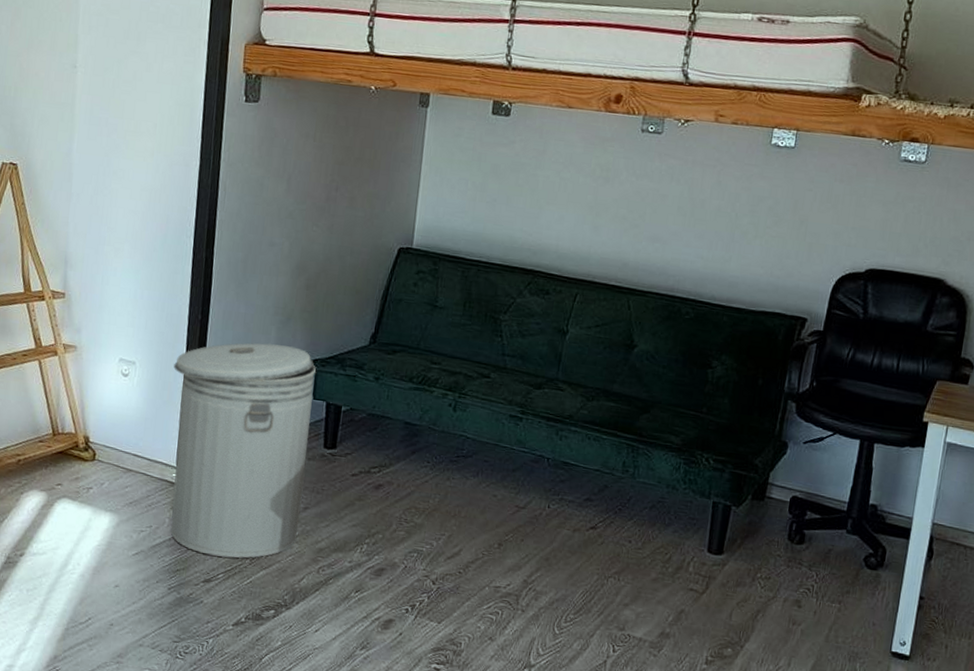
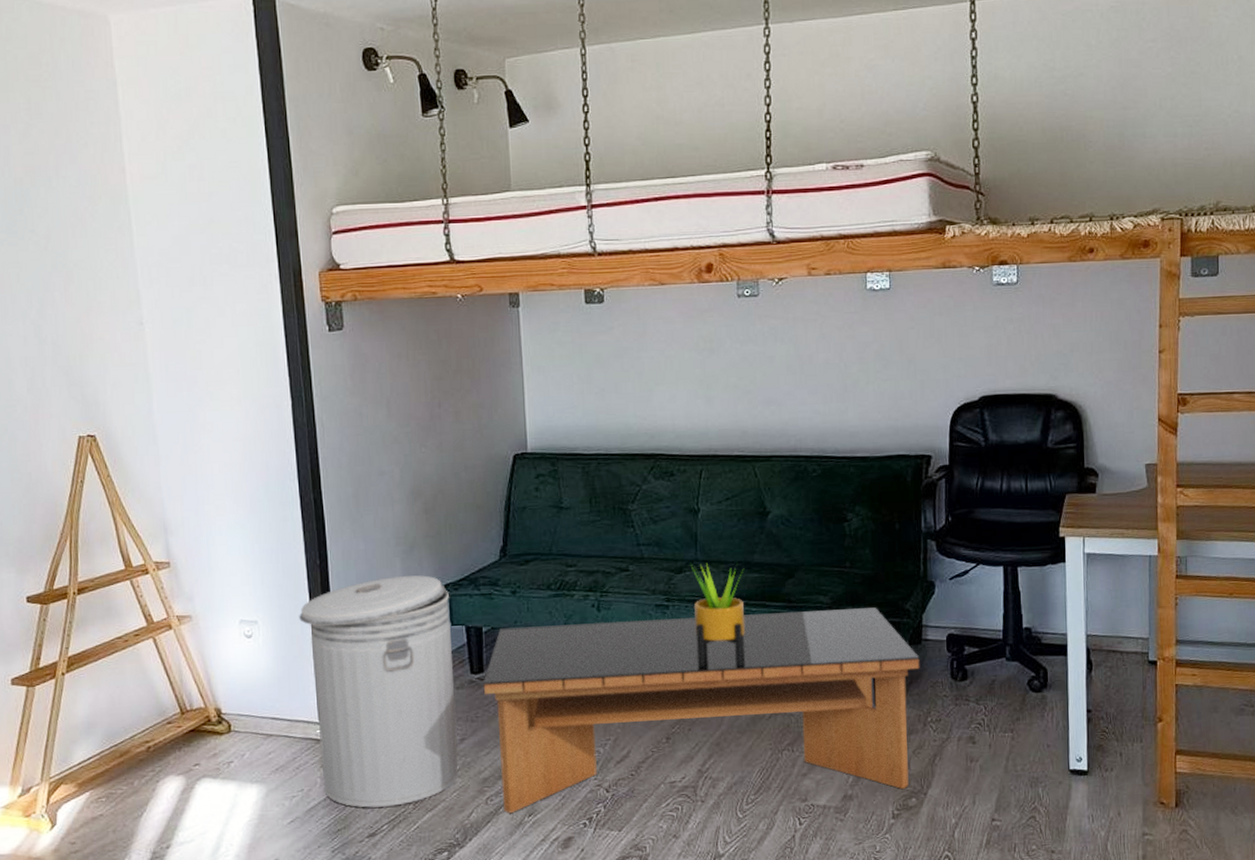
coffee table: none [332,410,760,638] -> present [483,607,920,814]
potted plant: none [540,383,602,489] -> present [690,564,745,668]

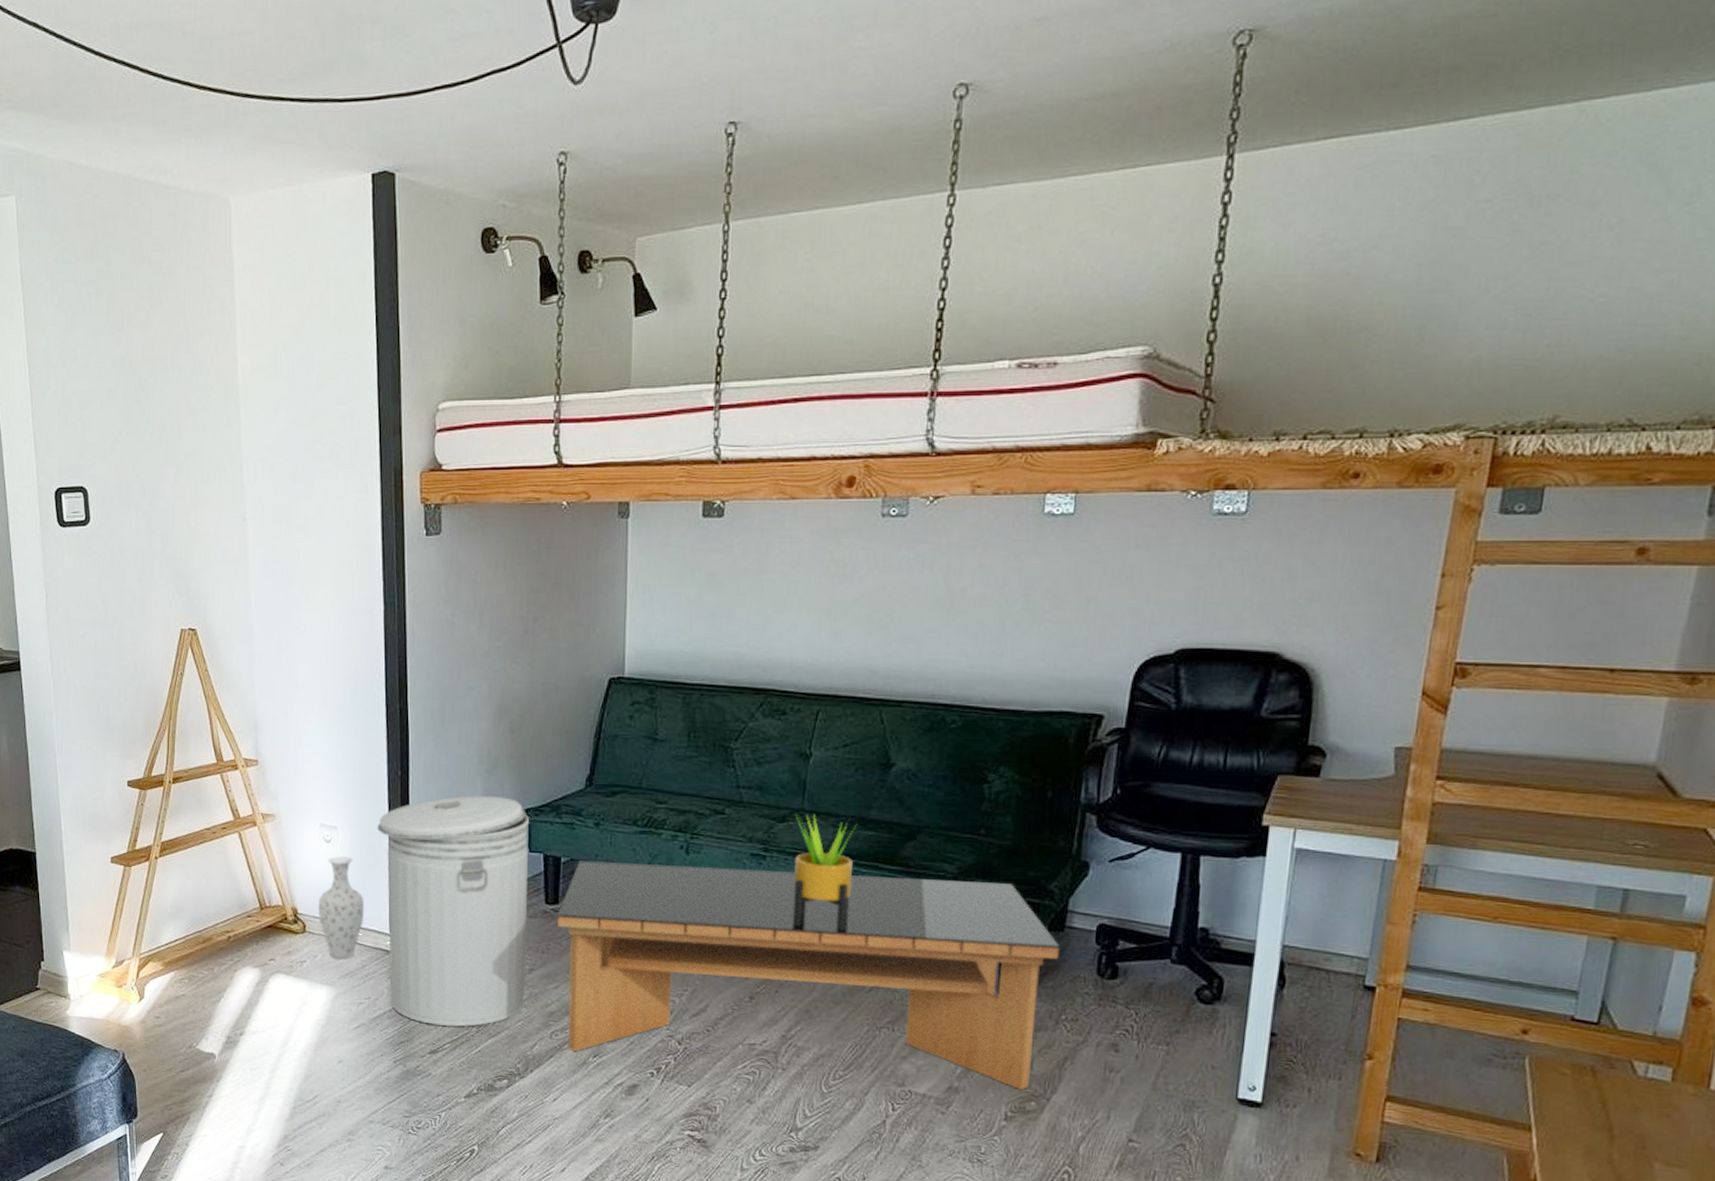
vase: none [243,650,292,755] -> present [319,856,365,959]

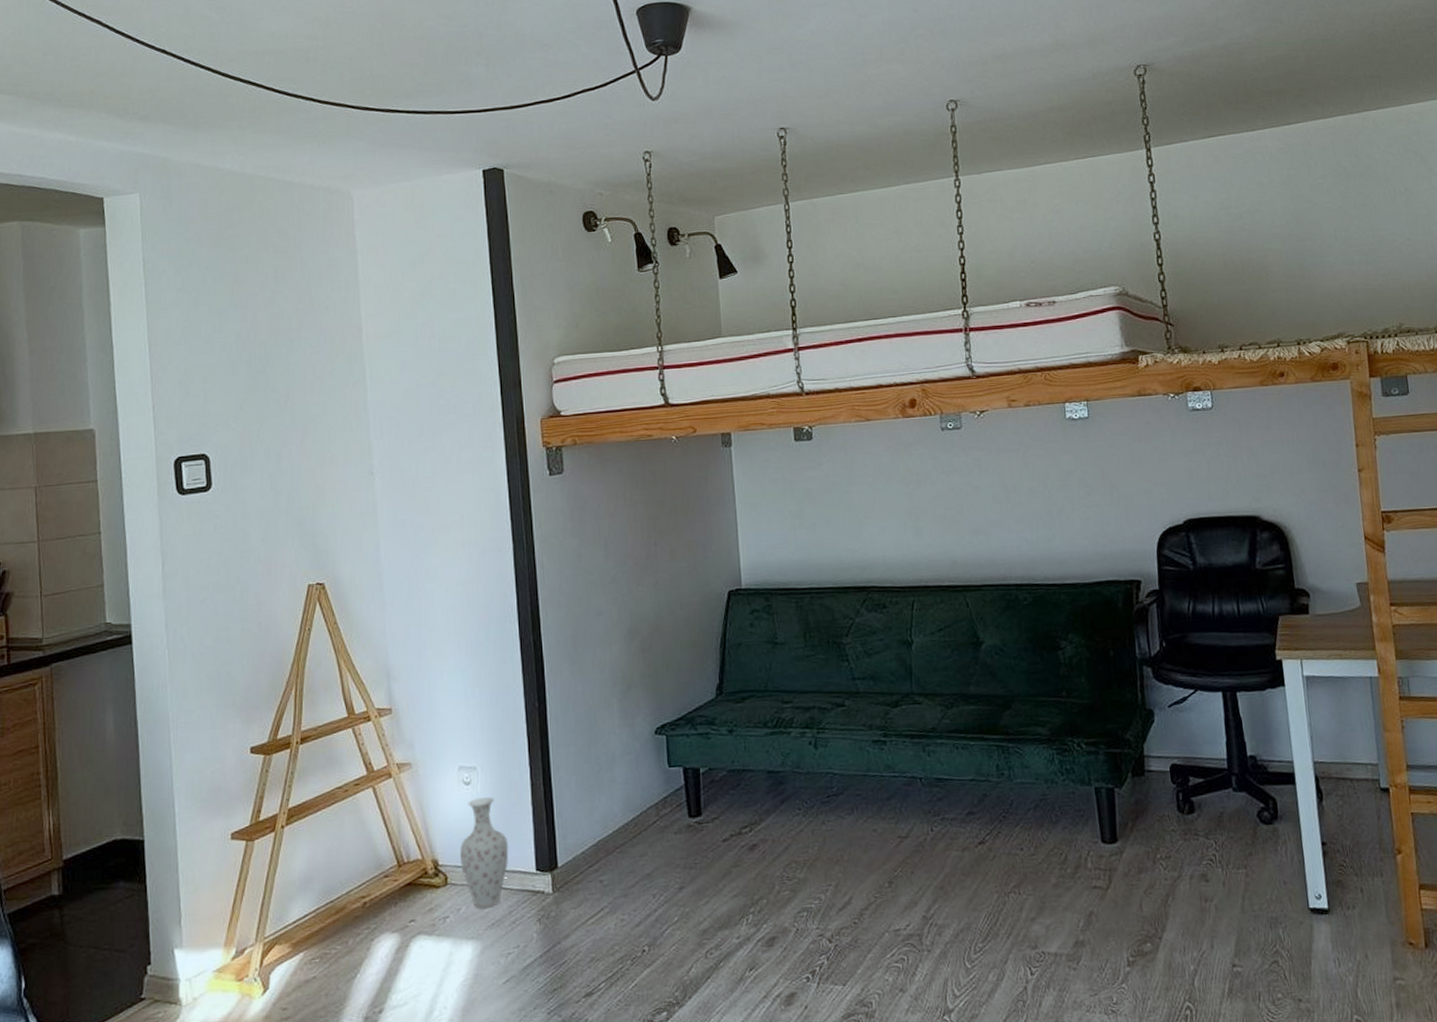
can: present [377,796,529,1027] -> none [517,715,678,965]
coffee table: present [557,860,1060,1091] -> none [701,738,1145,968]
potted plant: present [792,814,858,931] -> none [906,697,965,806]

